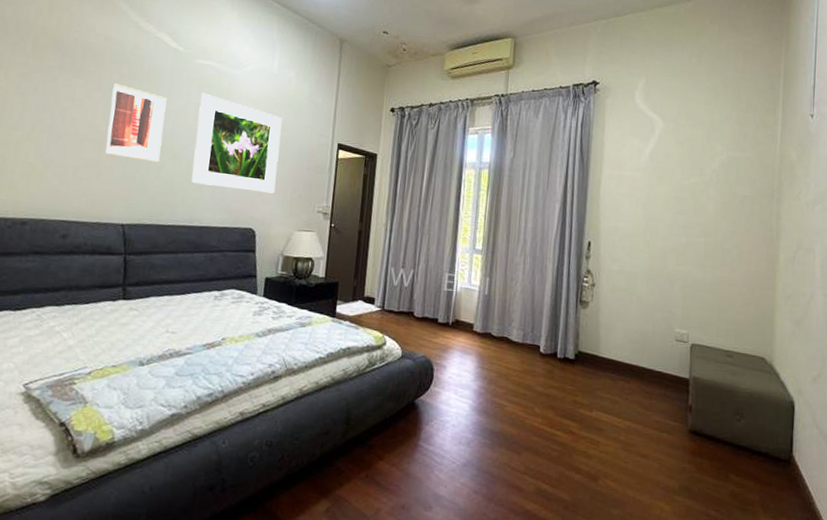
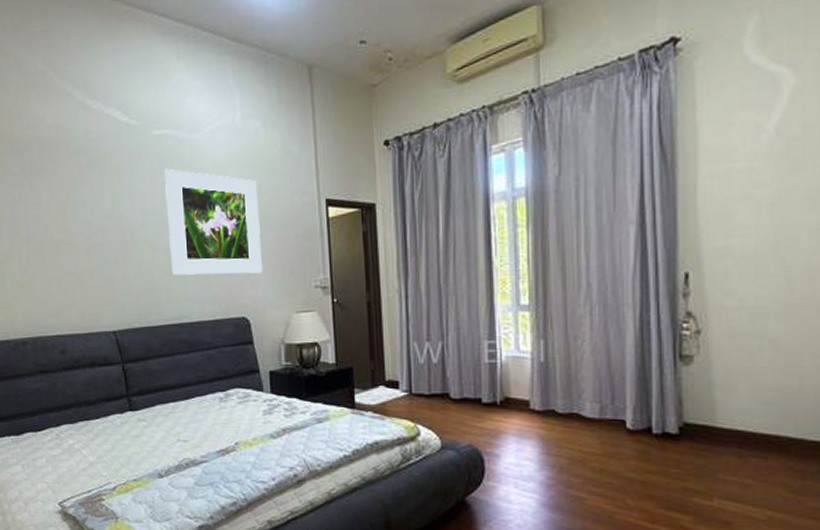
wall art: present [105,83,167,162] -> none [75,177,136,259]

